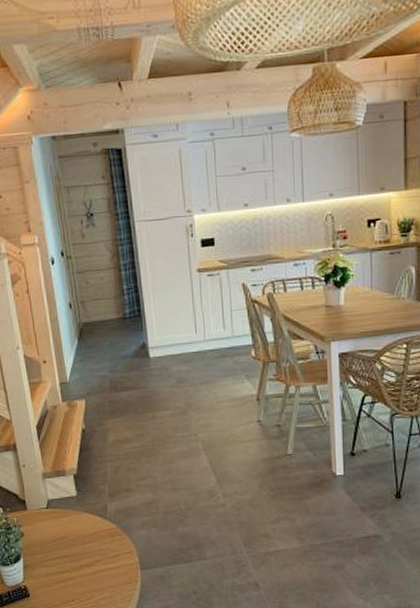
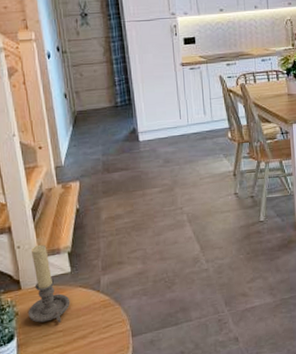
candle holder: none [33,464,76,547] -> present [27,244,70,323]

